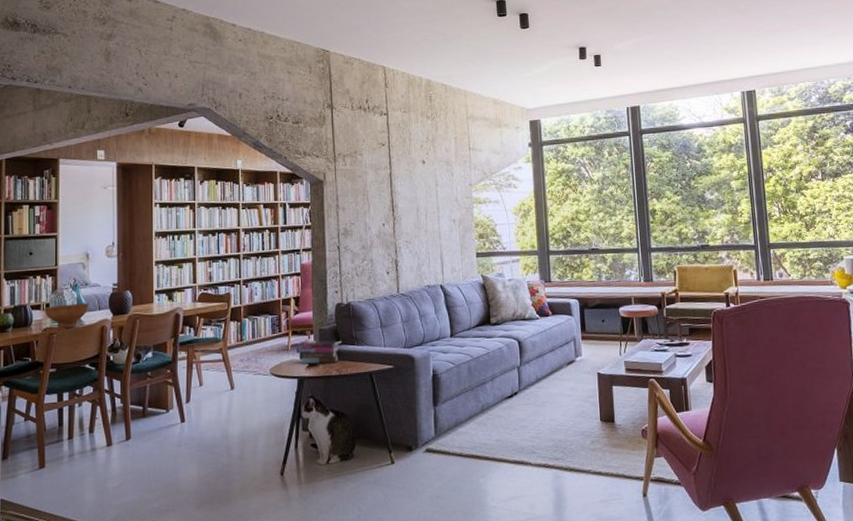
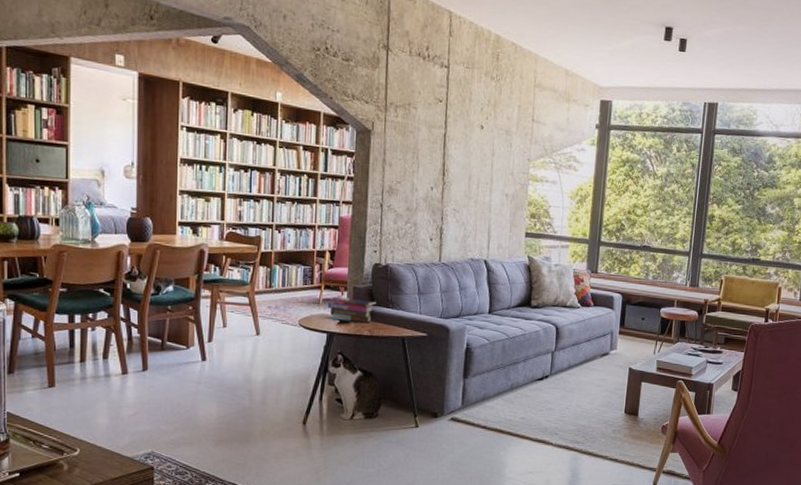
bowl: present [43,303,89,328] -> none [52,221,104,248]

